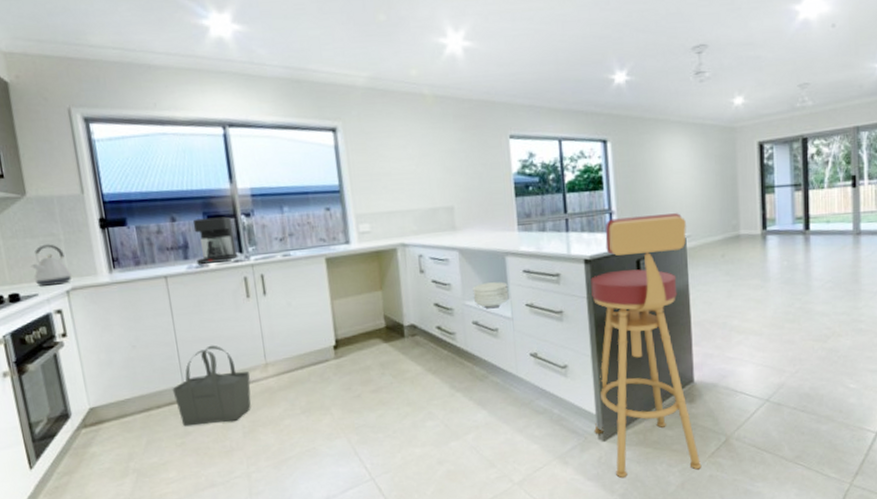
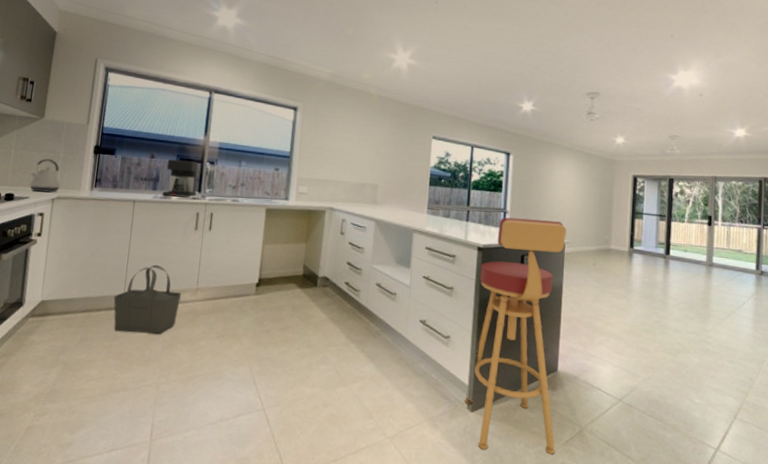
bowl: present [472,282,509,309] -> none [380,252,411,275]

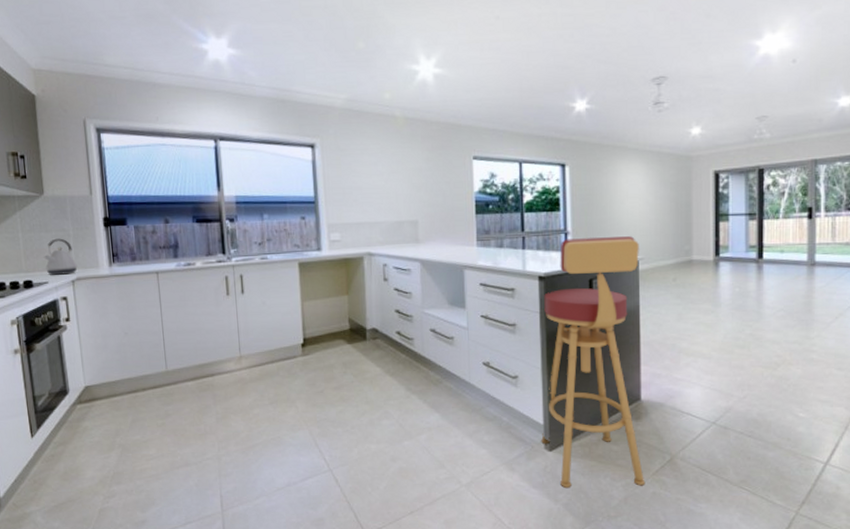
shopping bag: present [113,264,182,335] -> none [157,336,226,409]
coffee maker: present [162,159,199,198] -> none [183,221,221,263]

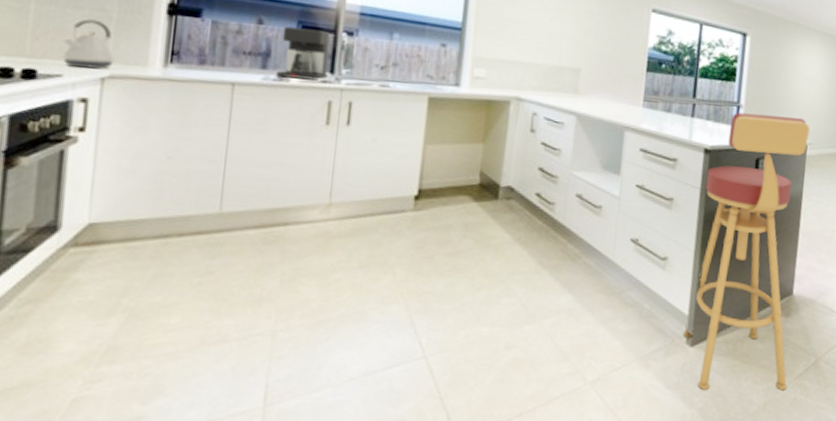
coffee maker: none [183,221,221,263] -> present [276,26,331,80]

